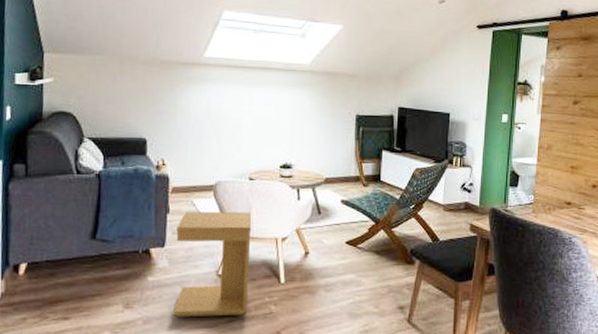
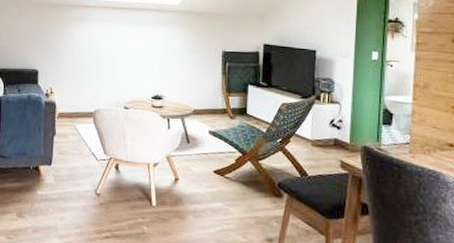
side table: present [173,211,252,317] -> none [58,135,126,233]

